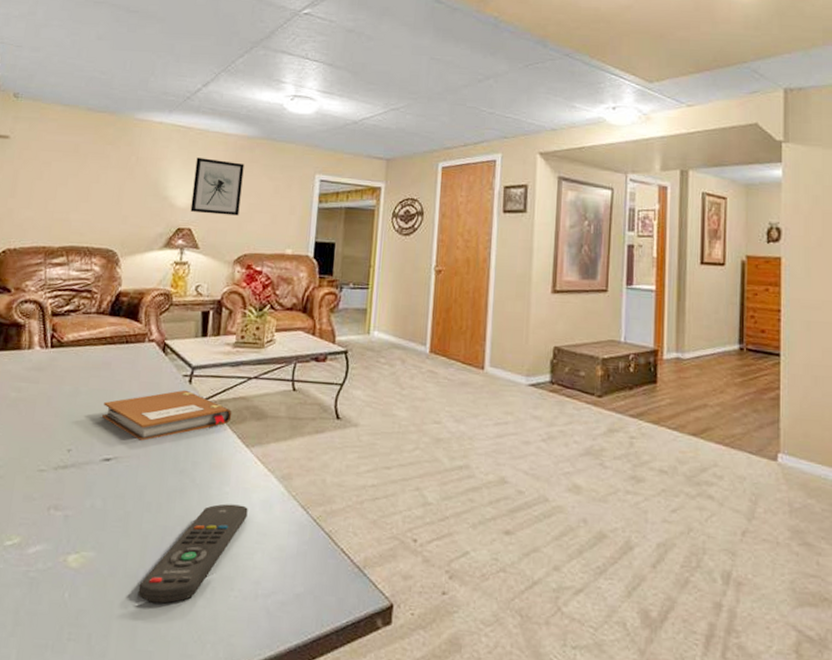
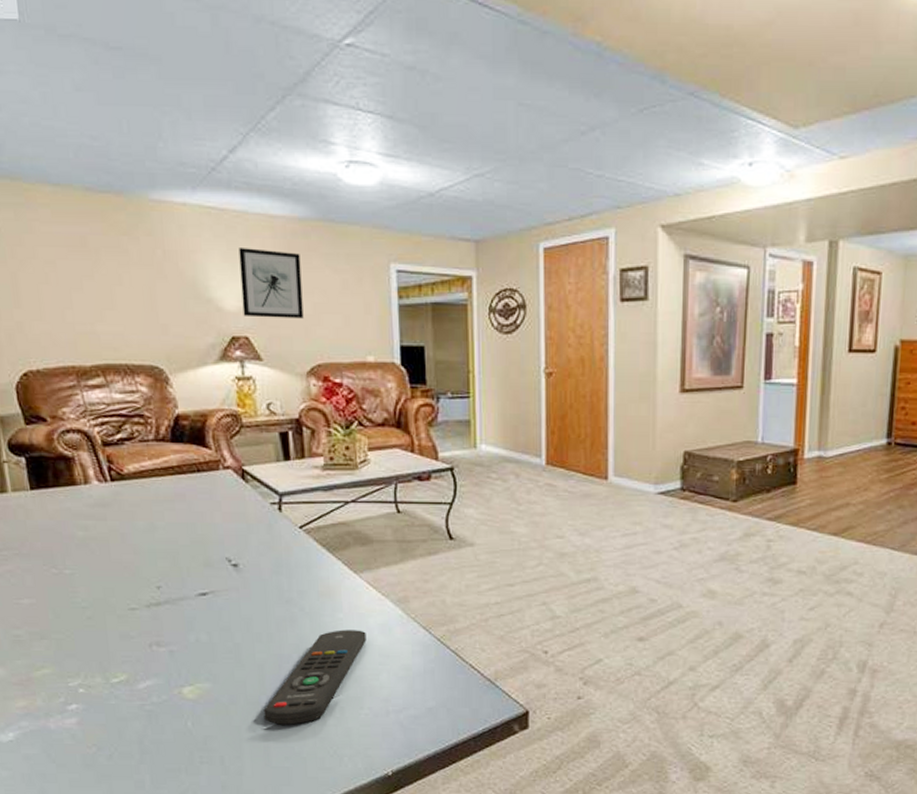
notebook: present [102,390,232,441] -> none [186,518,334,573]

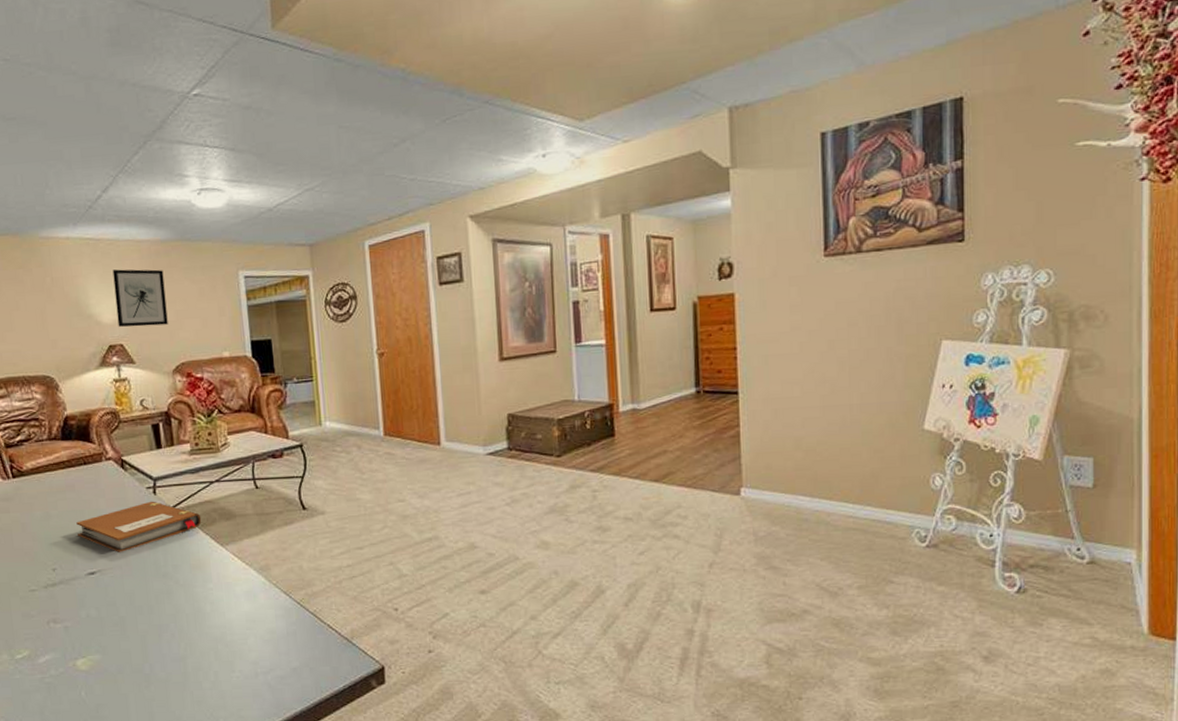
notebook: none [186,518,334,573] -> present [76,501,202,552]
remote control: present [263,629,367,725] -> none [147,598,235,691]

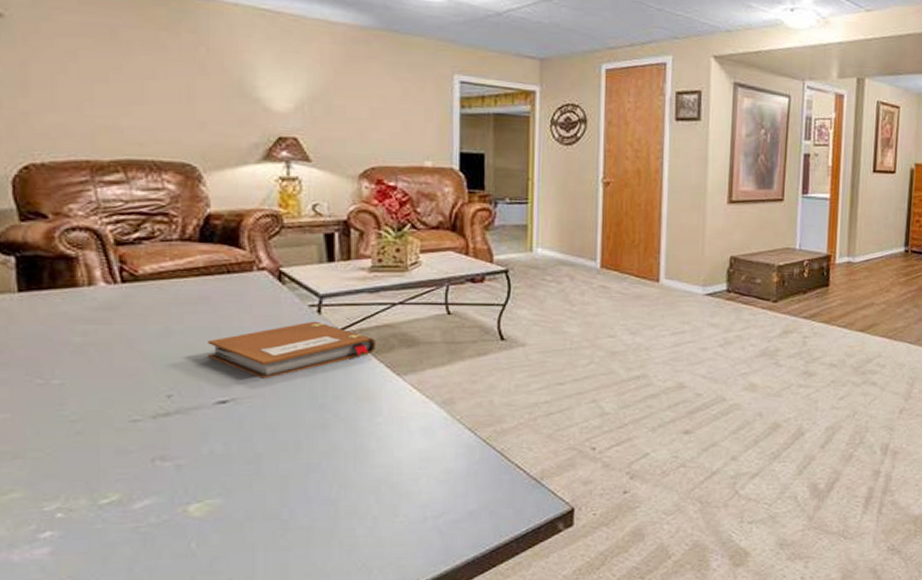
wall art: present [112,269,168,327] -> none [293,50,360,122]

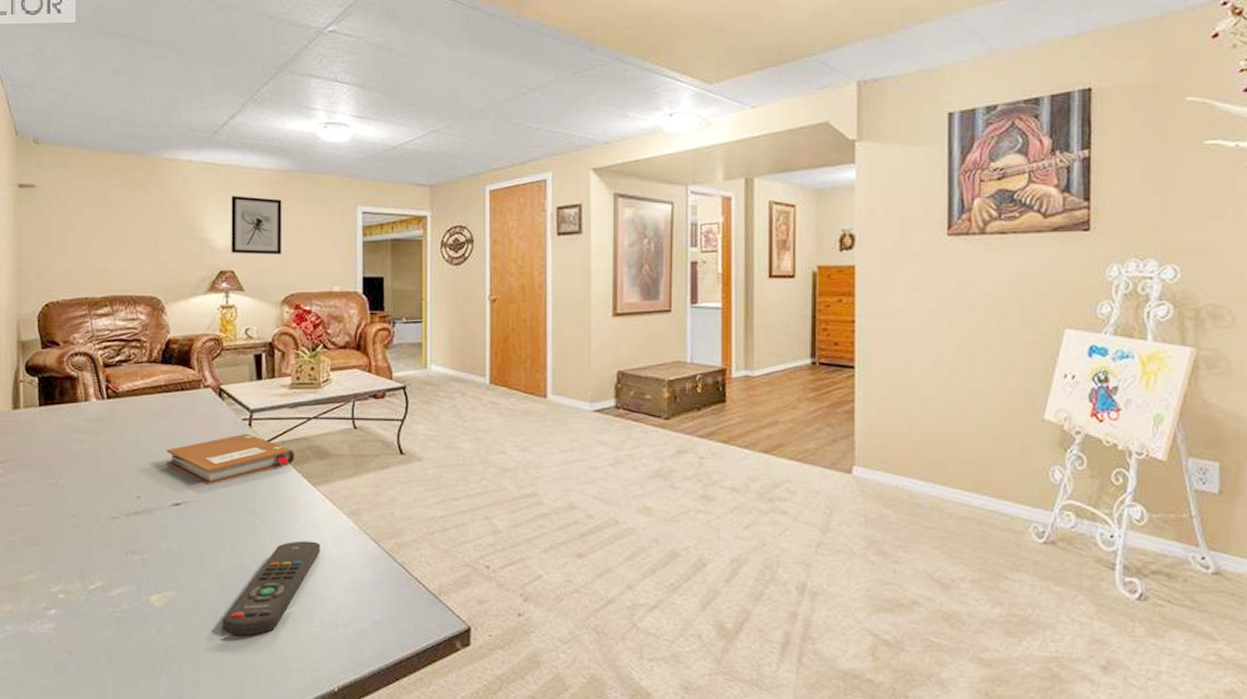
remote control: none [284,434,407,540] -> present [222,541,320,636]
wall art: none [293,50,360,122] -> present [231,196,282,254]

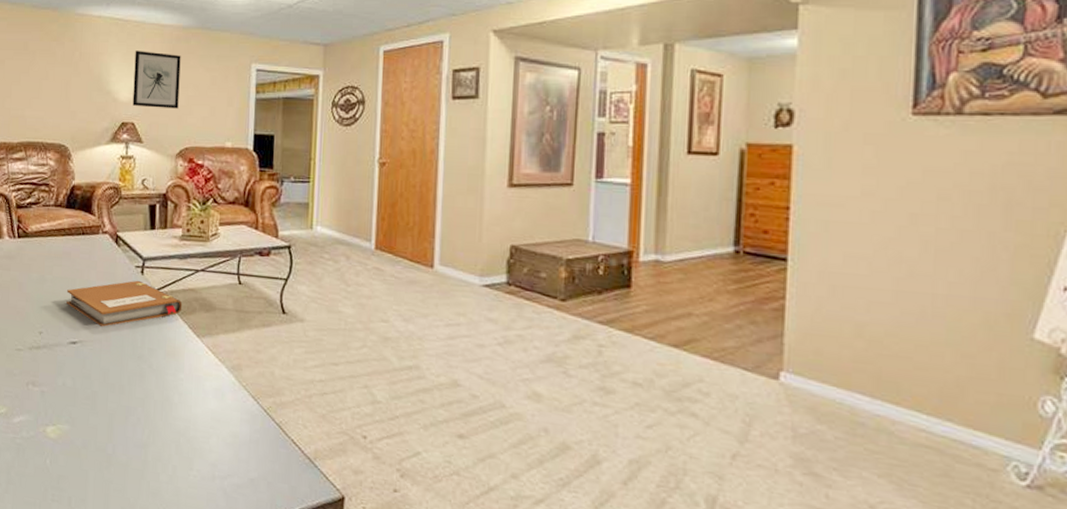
remote control: present [222,541,320,636] -> none [108,389,202,477]

